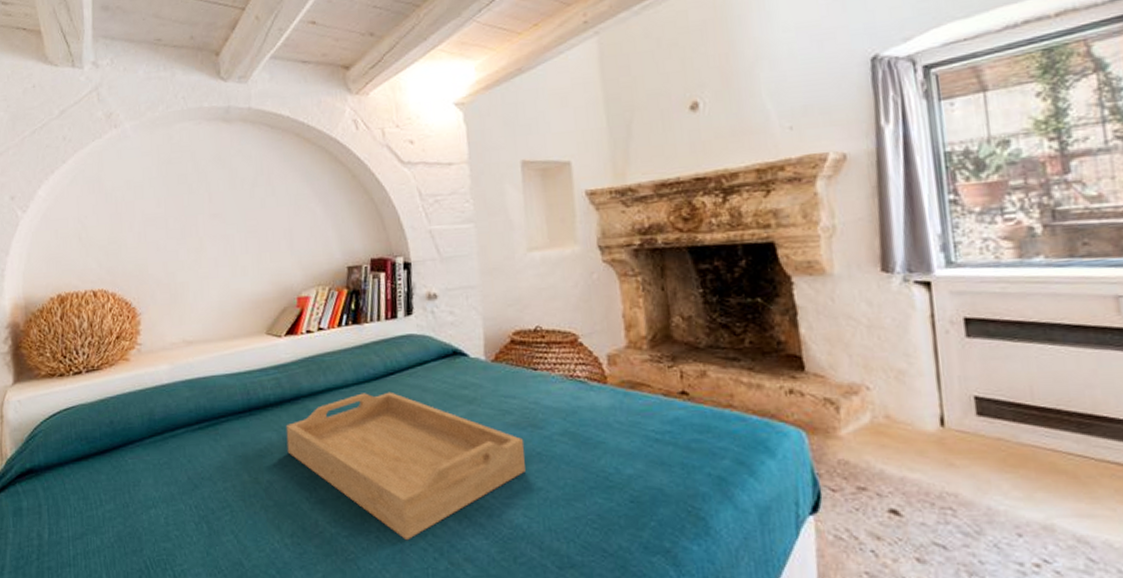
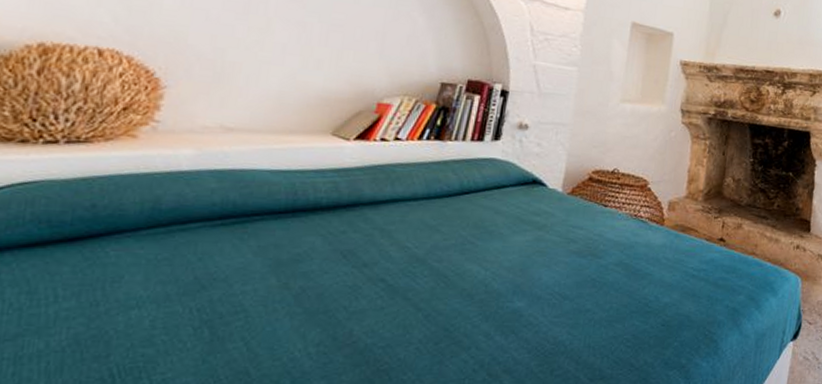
serving tray: present [285,391,526,541] -> none [331,208,583,353]

